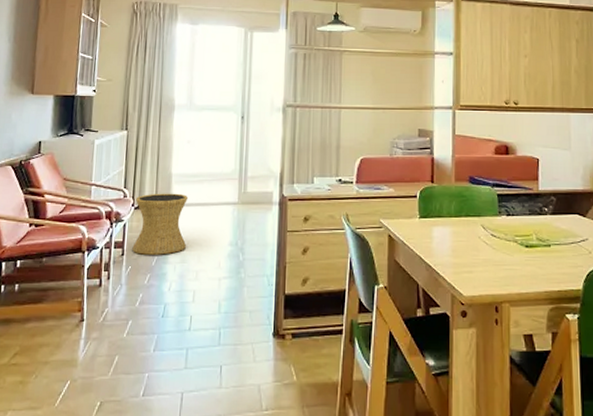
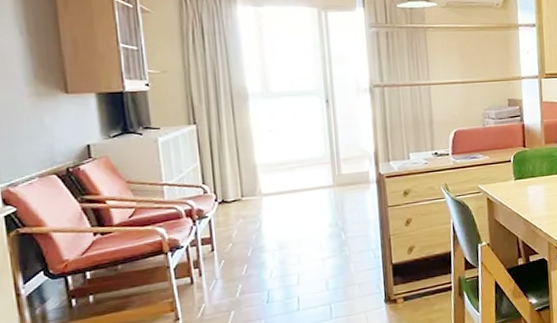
side table: present [132,193,188,255] -> none [218,183,283,248]

